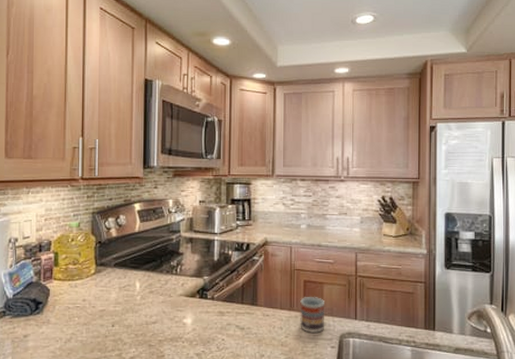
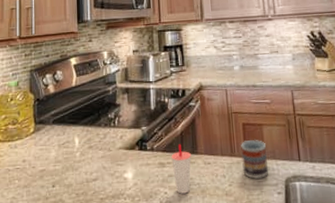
cup: none [231,295,251,342] -> present [171,144,191,194]

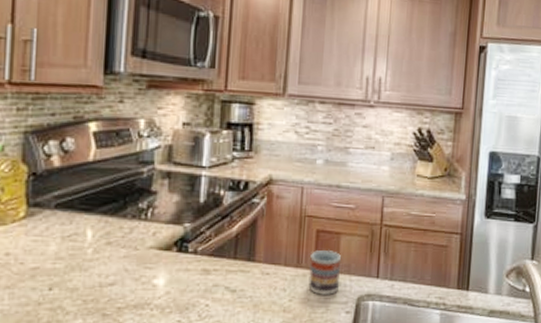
cup: present [171,144,191,194] -> none [219,248,246,308]

